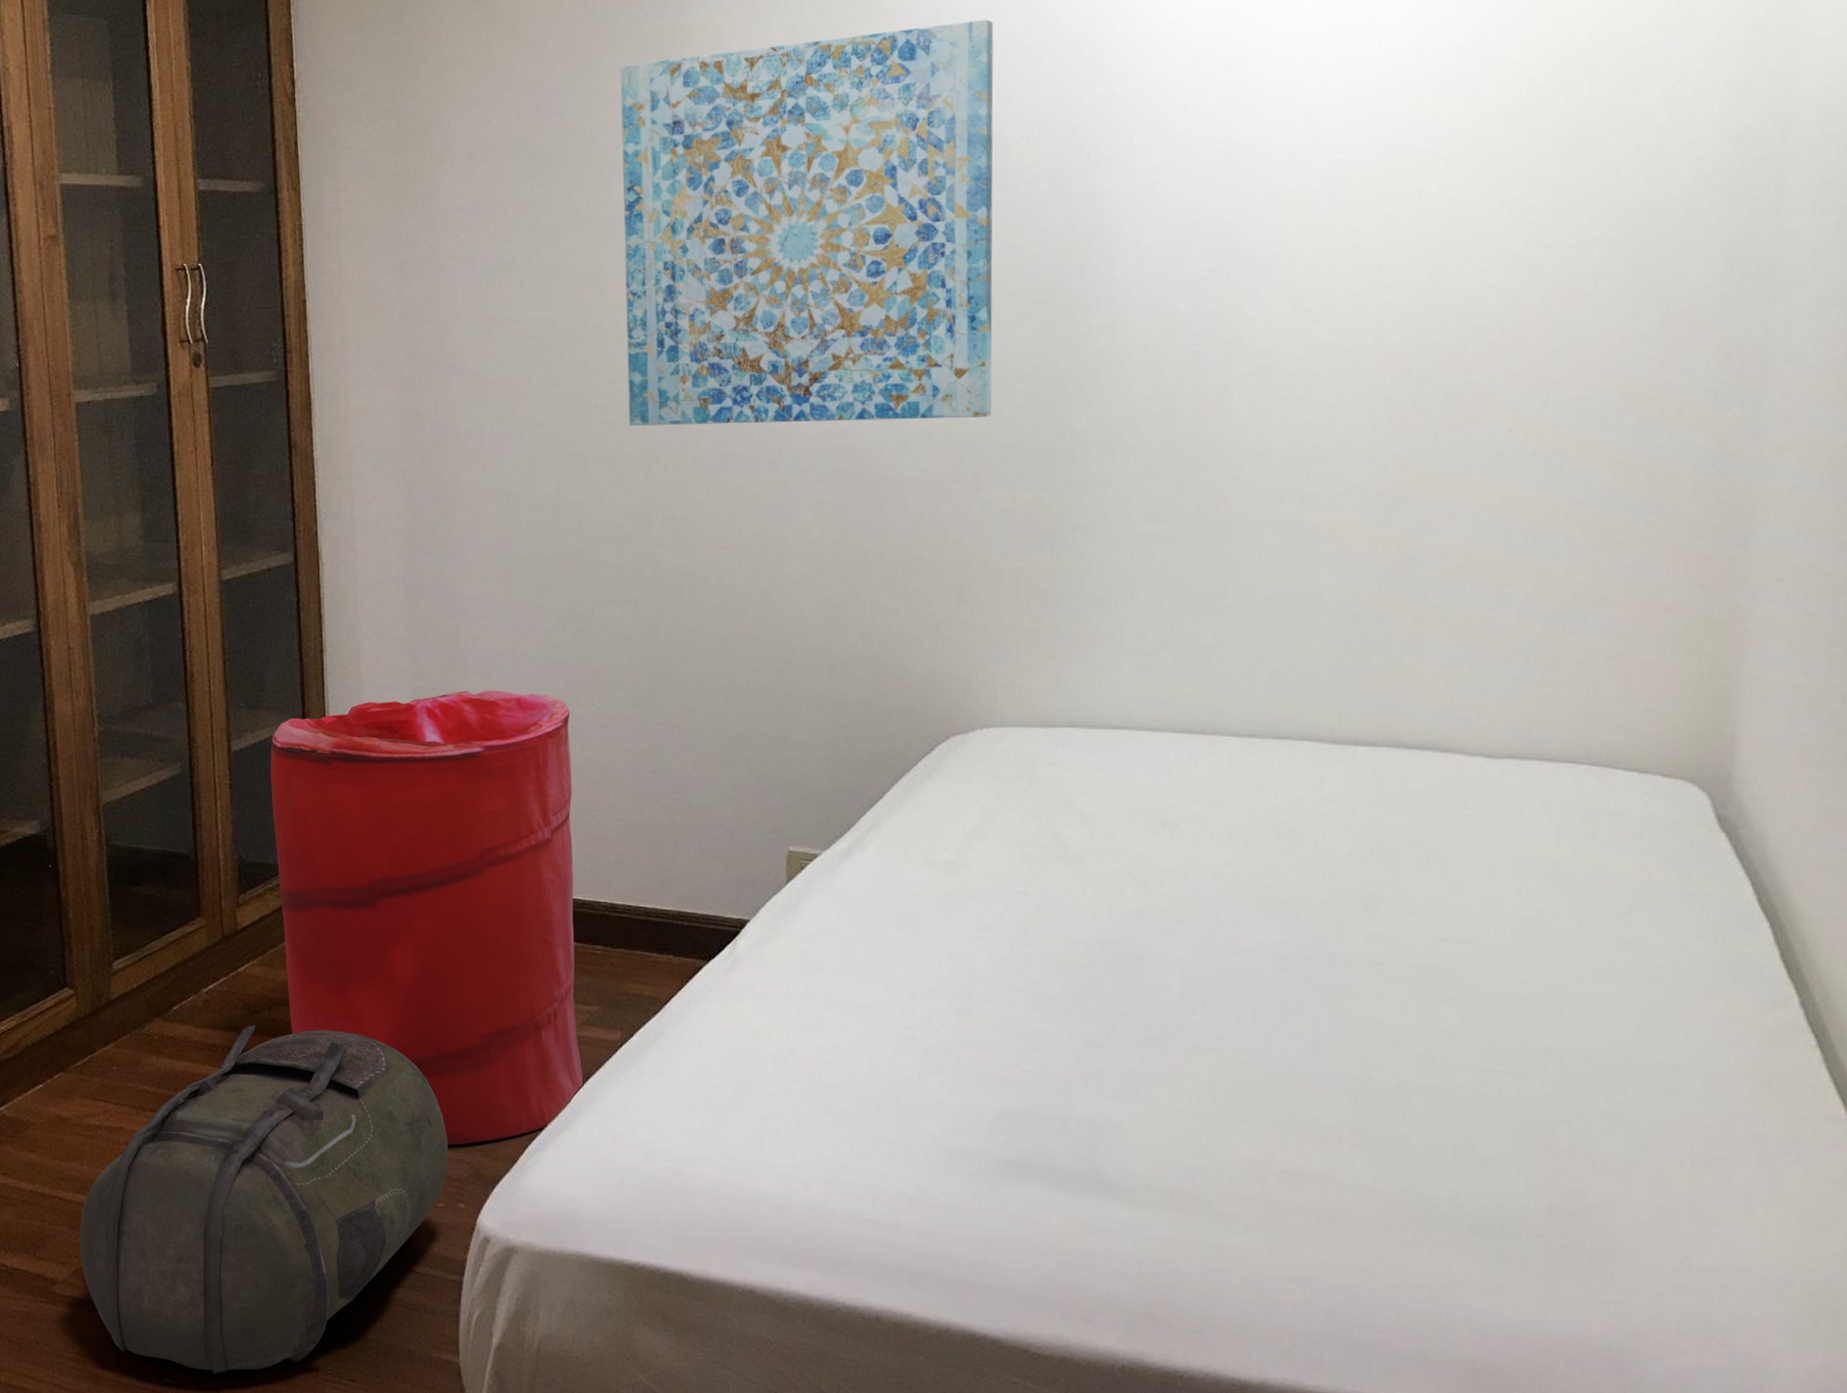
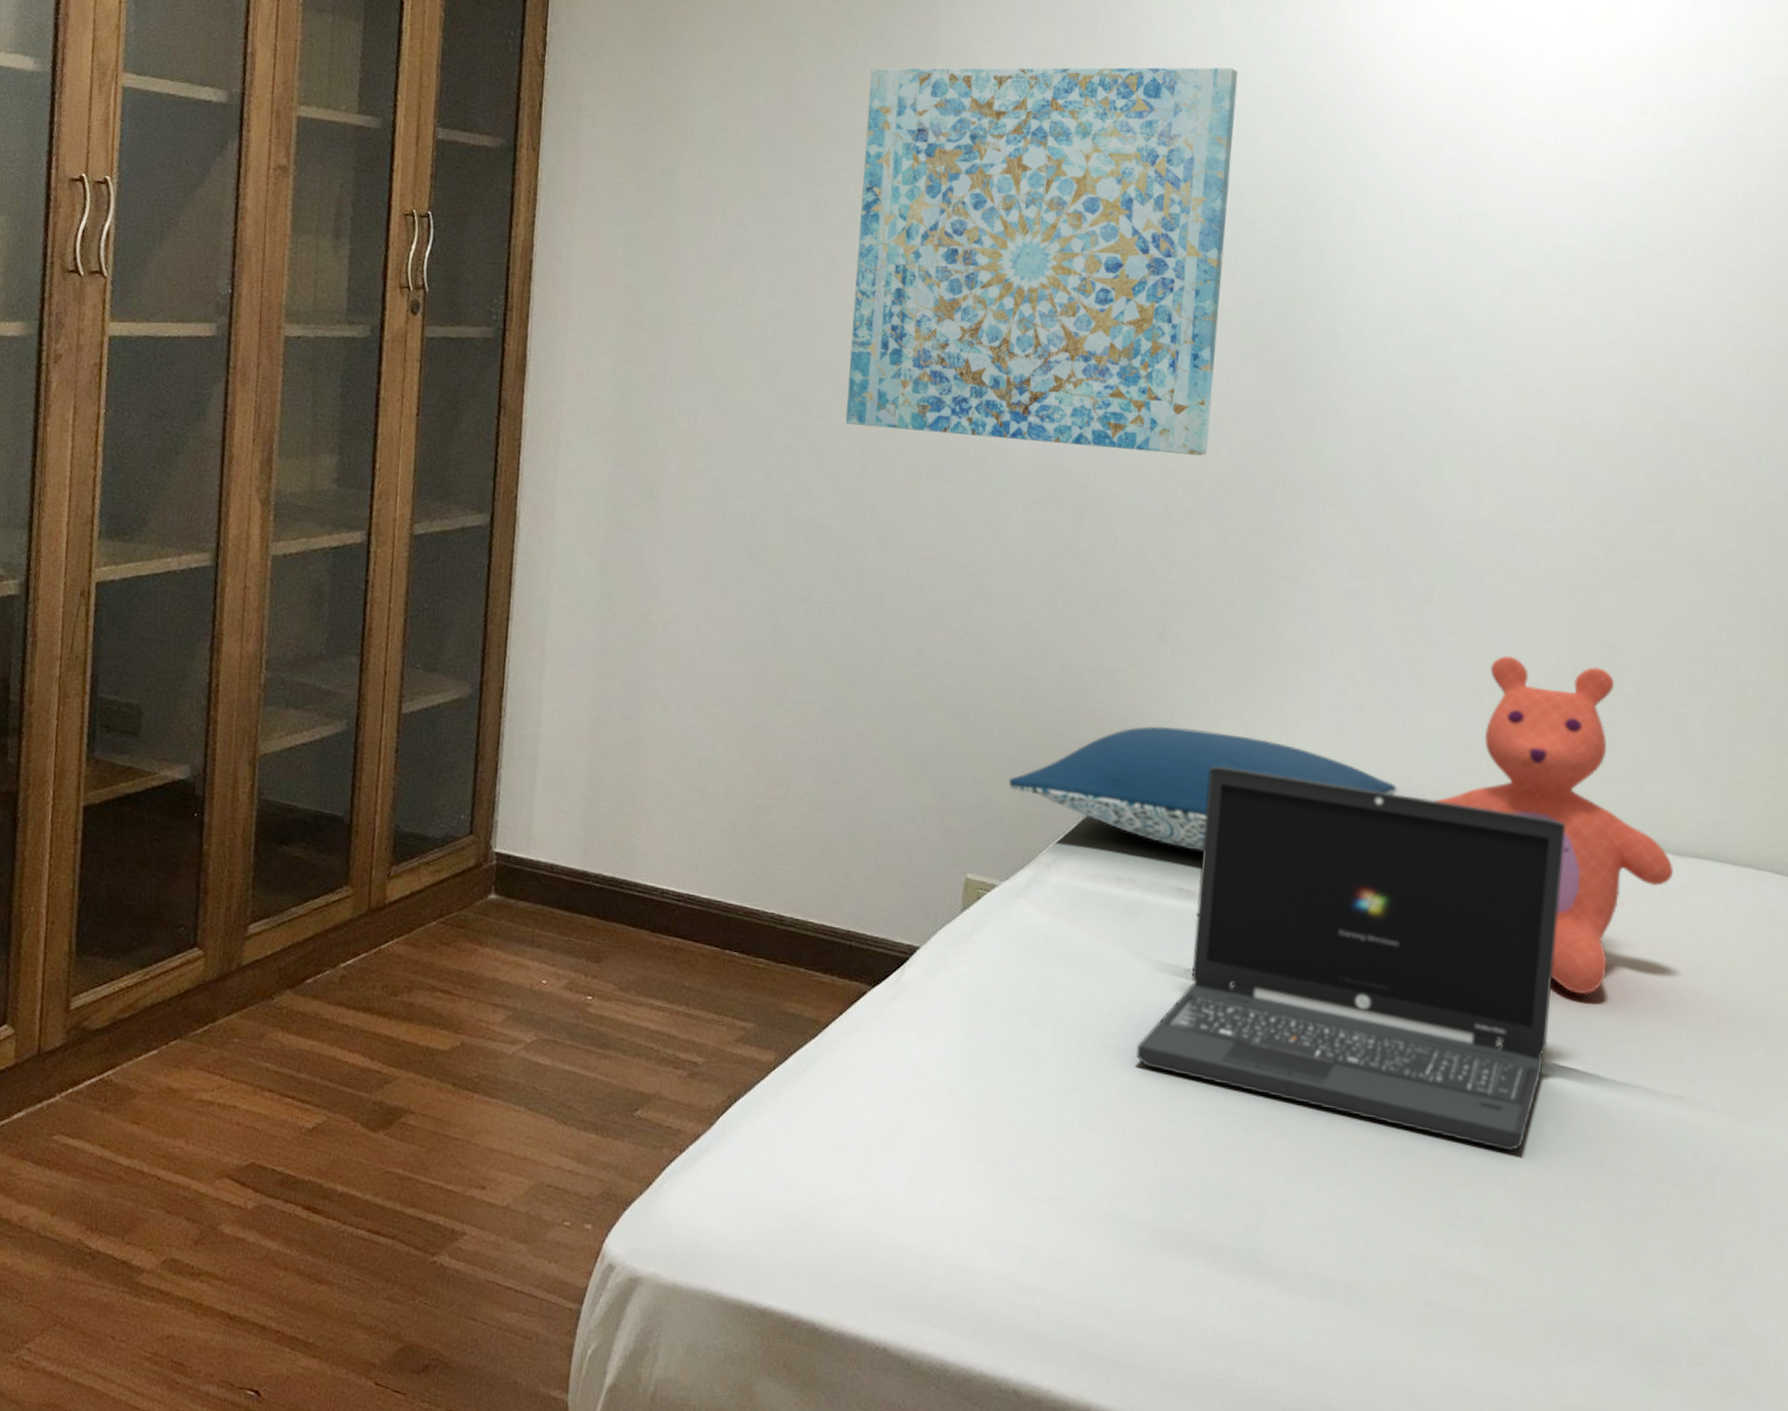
backpack: present [79,1025,448,1374] -> none [172,1008,582,1391]
laundry hamper: present [270,690,584,1145] -> none [429,675,757,1160]
pillow: none [821,686,1206,802] -> present [1008,726,1397,852]
laptop: none [968,718,1377,1056] -> present [1136,766,1566,1152]
teddy bear: none [1245,581,1490,902] -> present [1435,655,1674,995]

